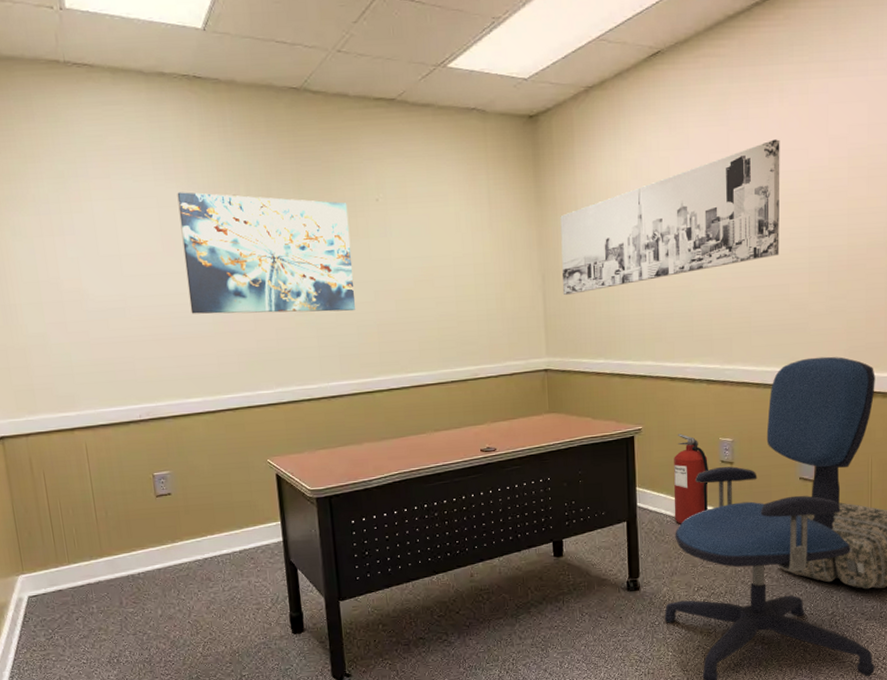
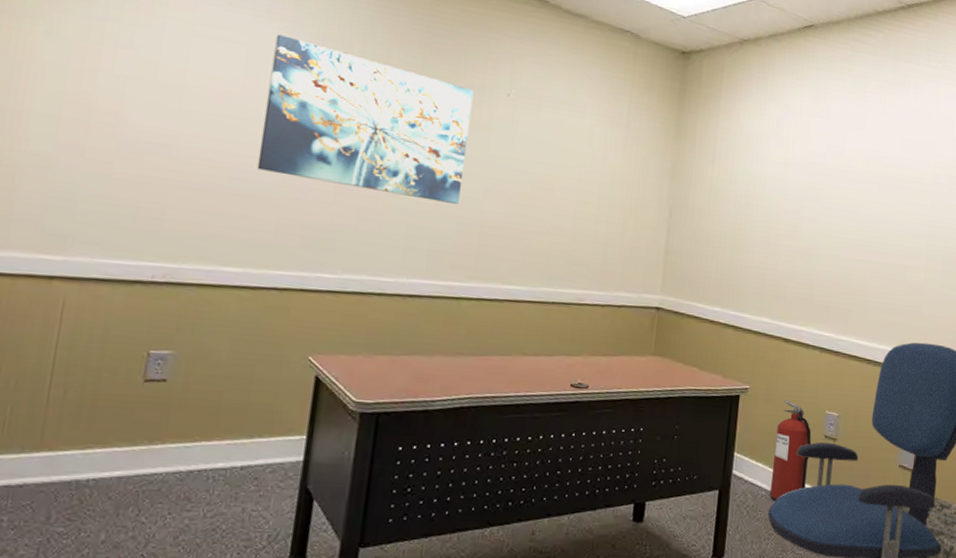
wall art: present [560,139,780,296] -> none [688,128,911,237]

